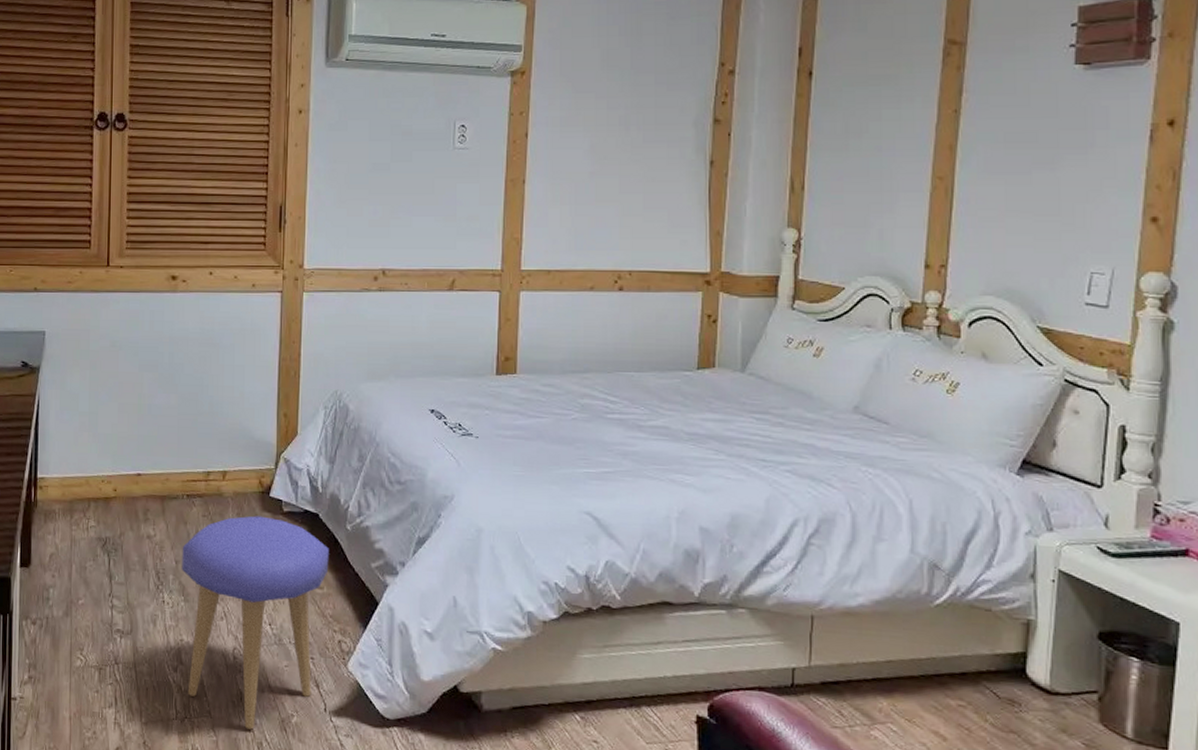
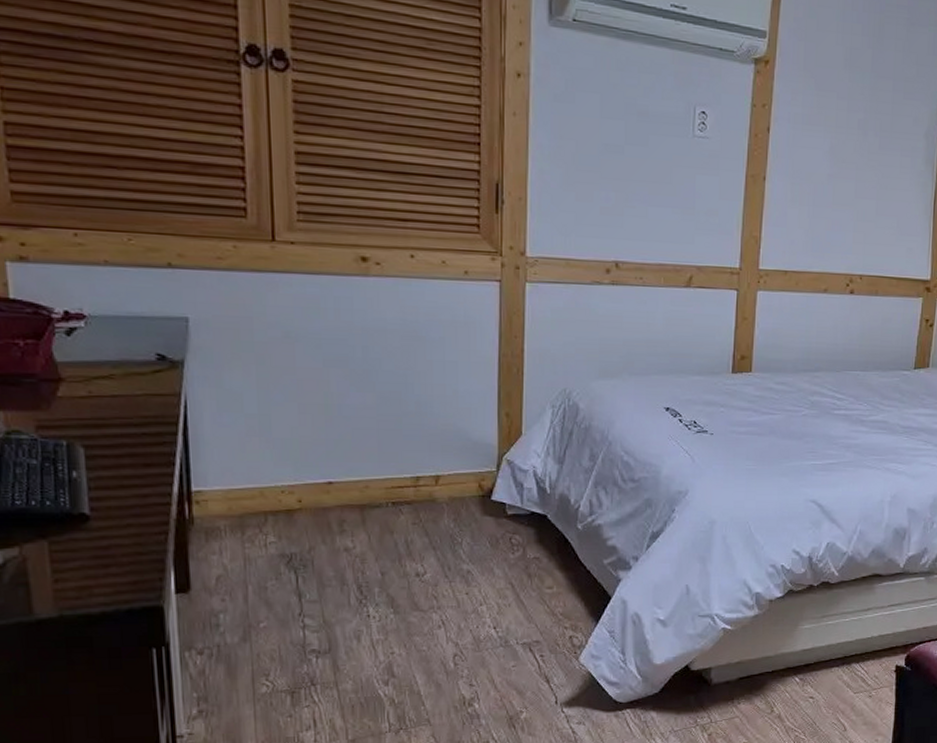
stool: present [182,516,329,730] -> none [388,520,558,731]

